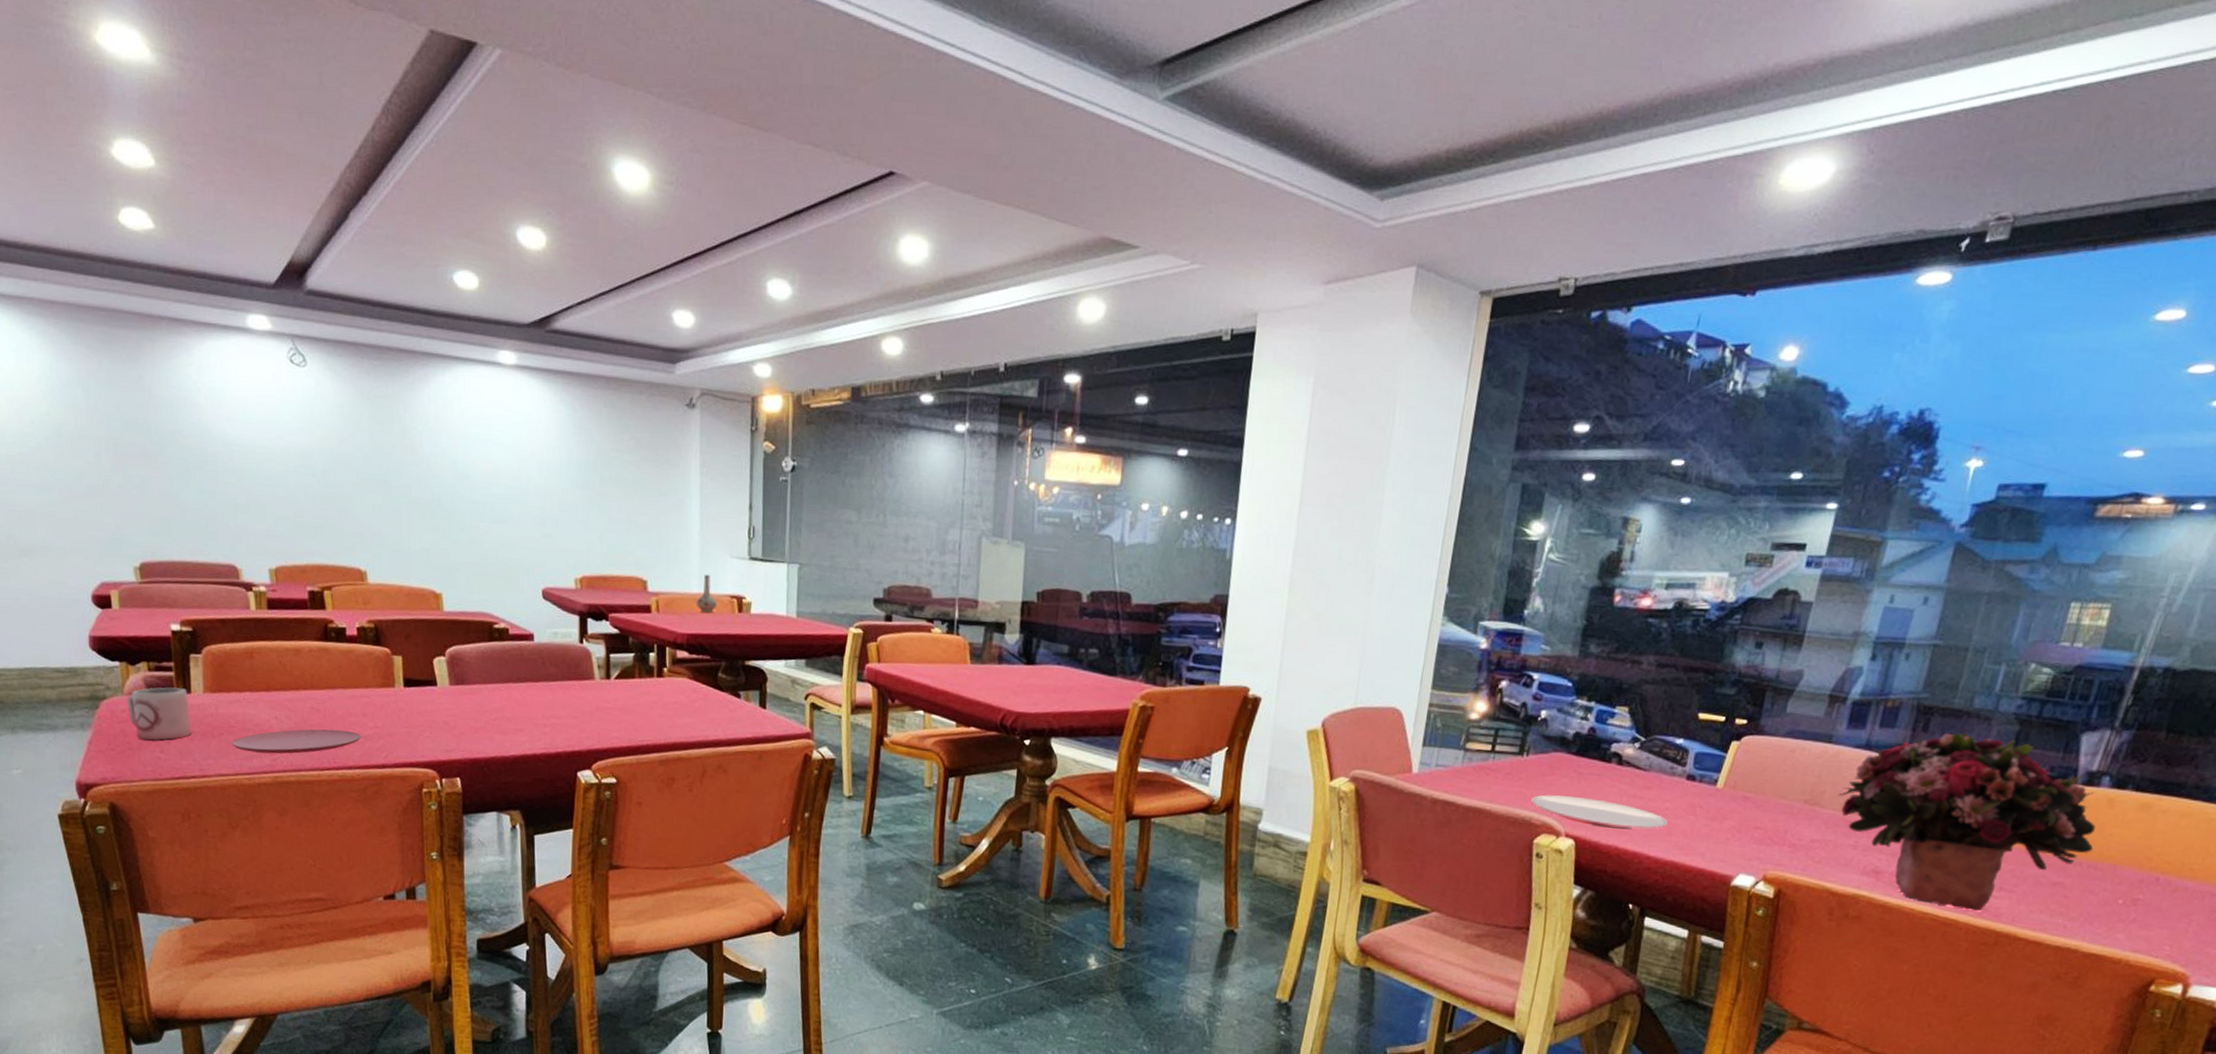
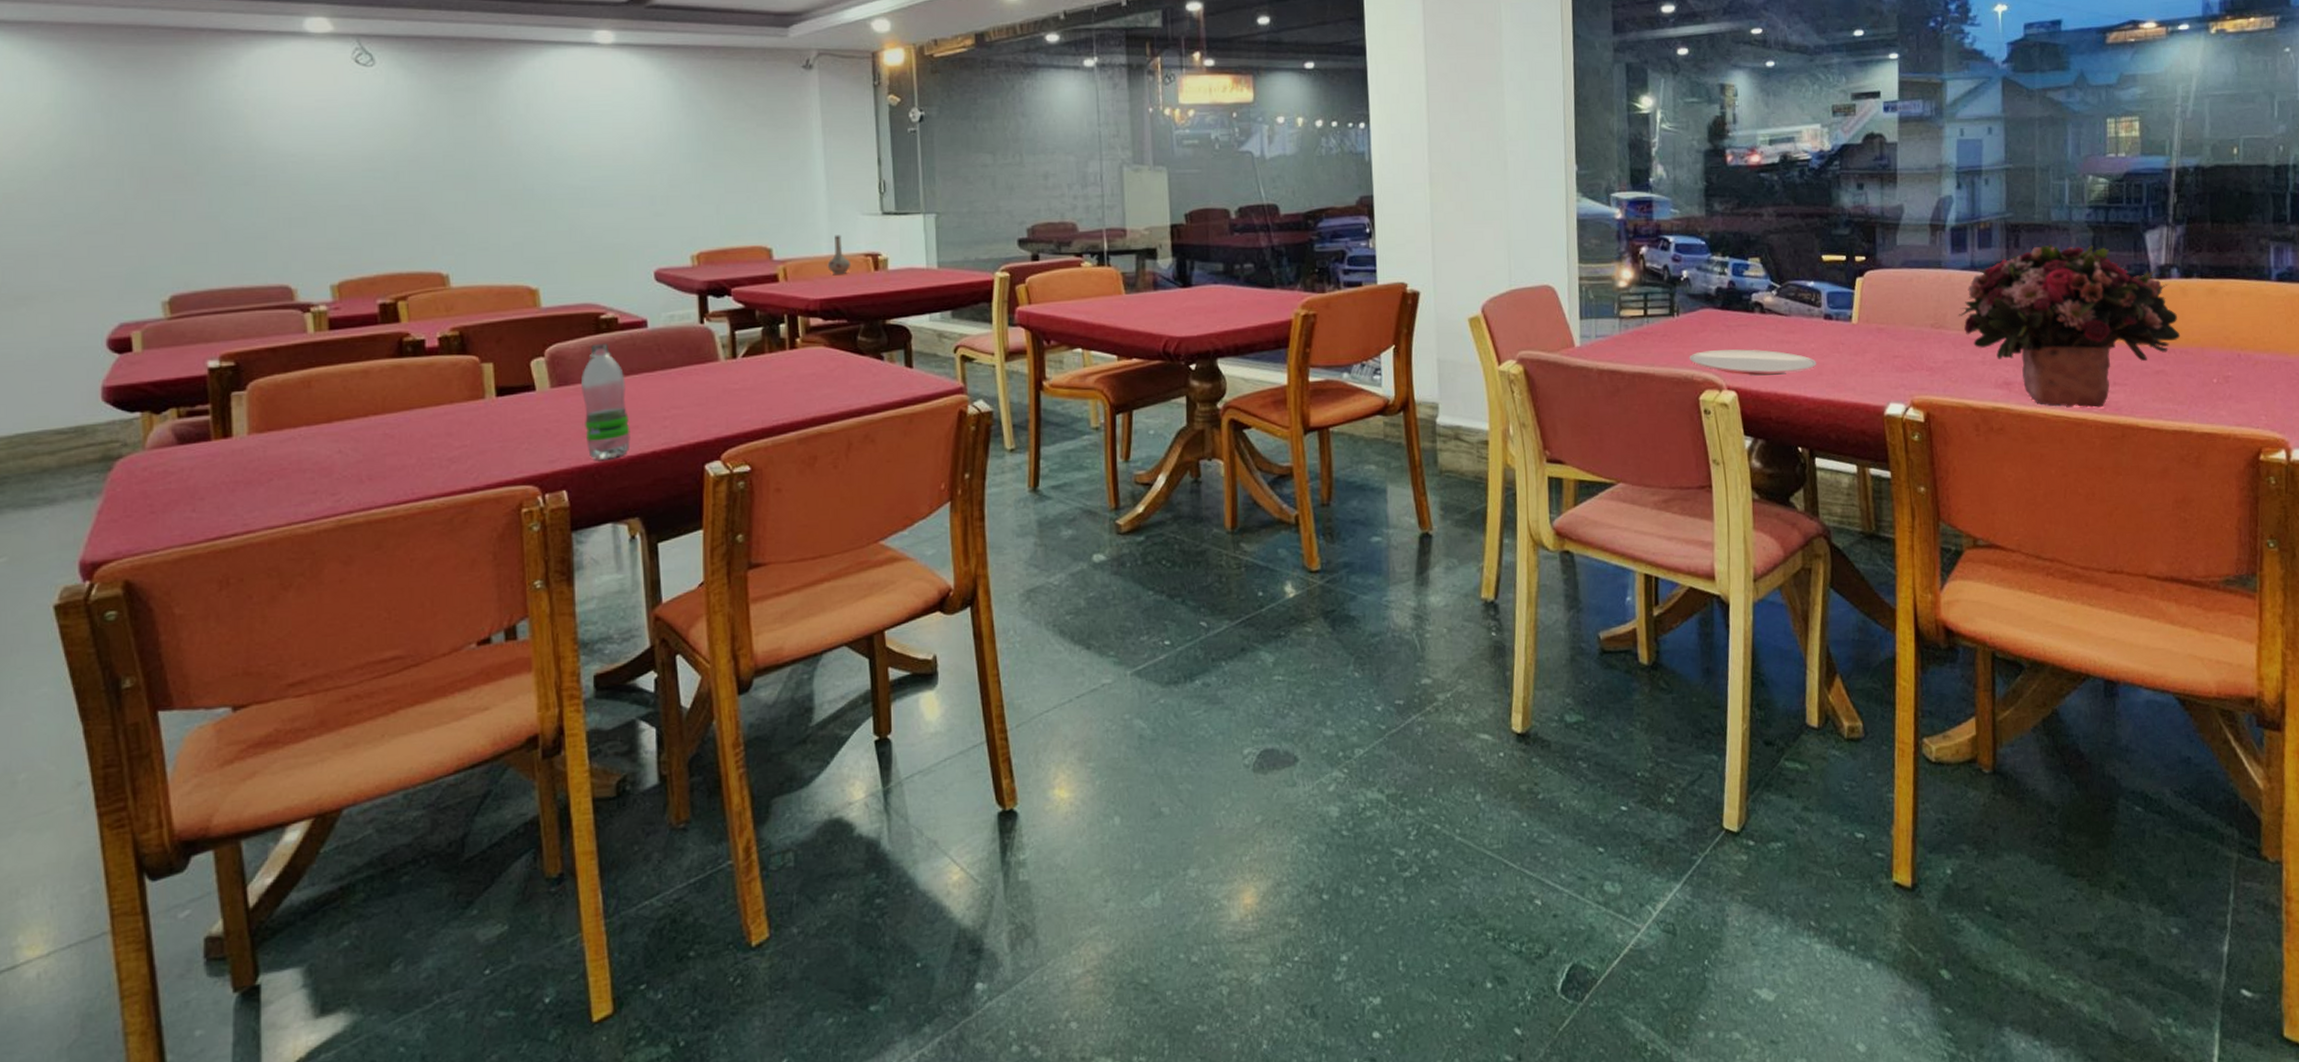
cup: present [126,687,192,741] -> none [149,431,233,500]
plate: present [232,729,362,754] -> none [284,454,446,496]
bottle: none [475,650,515,756] -> present [581,343,630,460]

